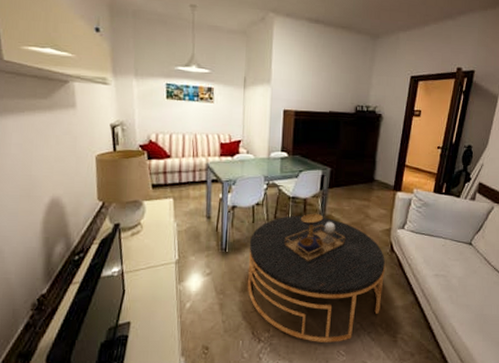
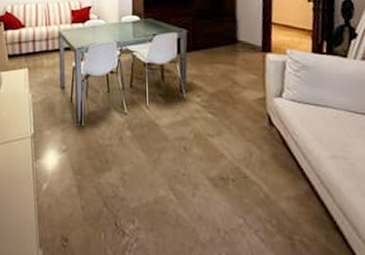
coffee table: present [247,213,386,342] -> none [105,80,267,242]

